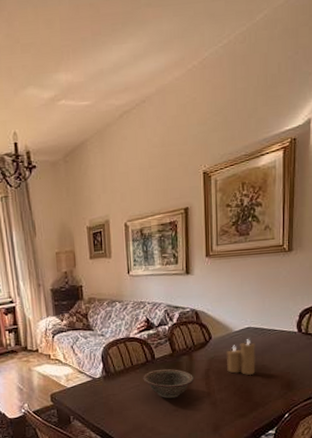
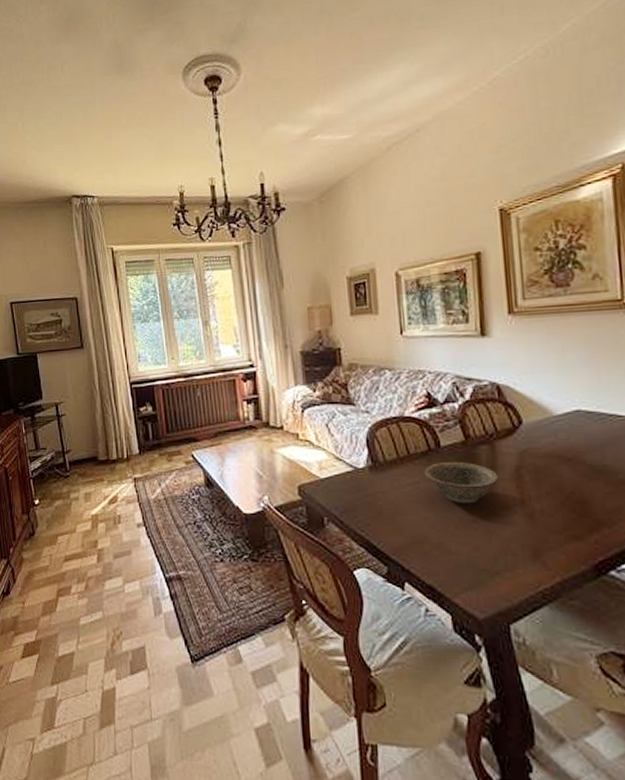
candle: present [227,339,256,376] -> none [546,427,593,480]

